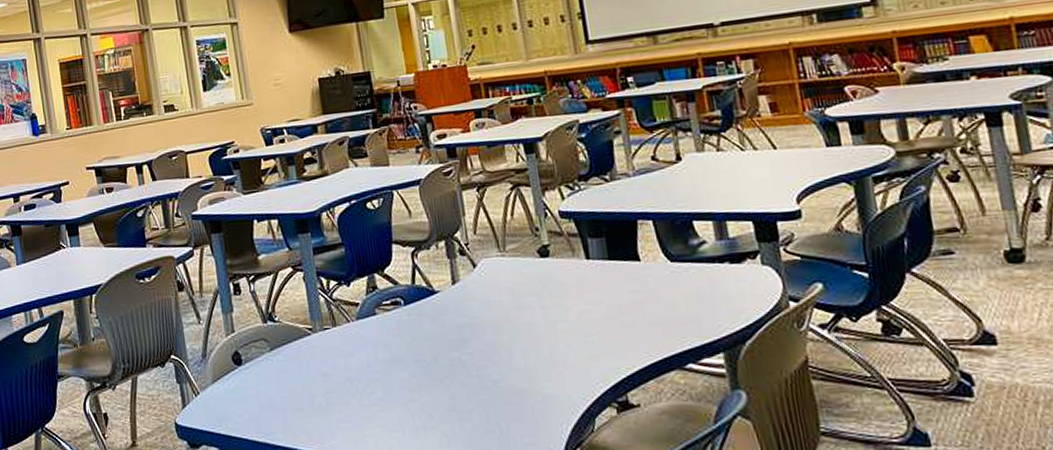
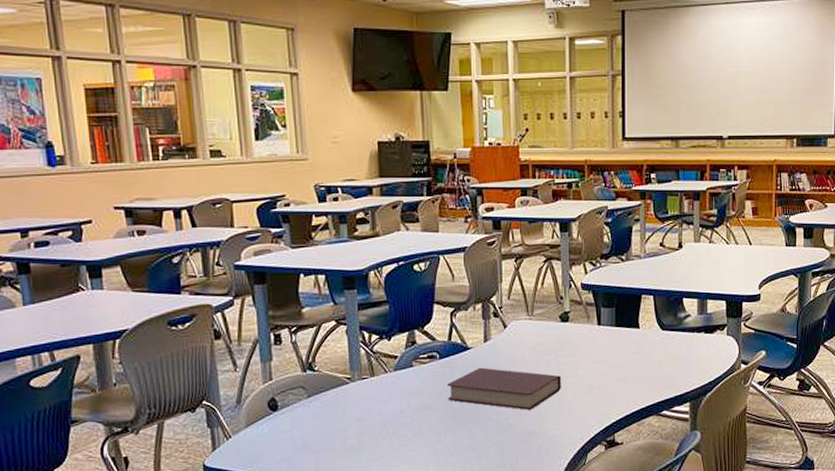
book: none [416,313,551,363] -> present [447,367,561,410]

